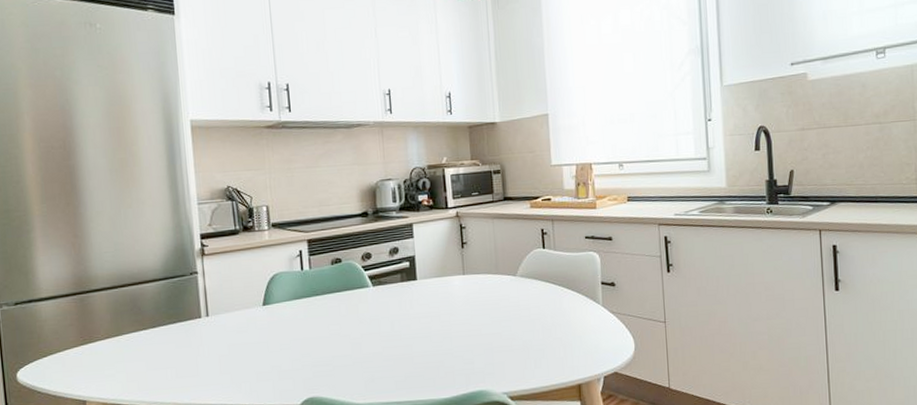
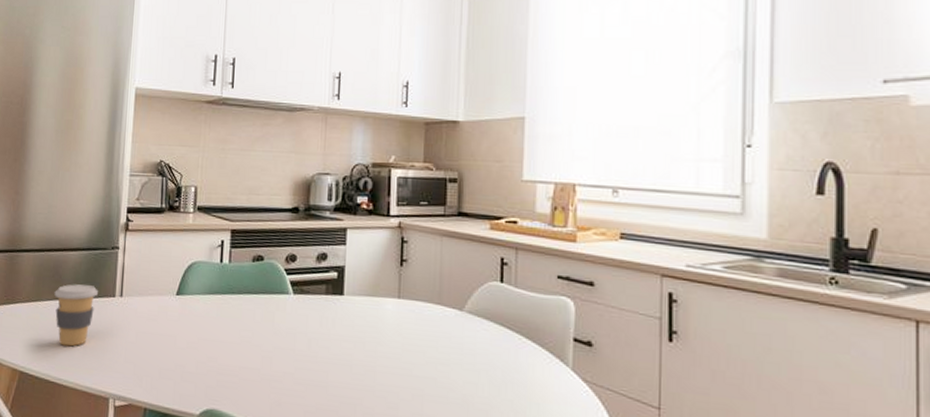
coffee cup: none [135,311,184,372] -> present [54,284,99,347]

